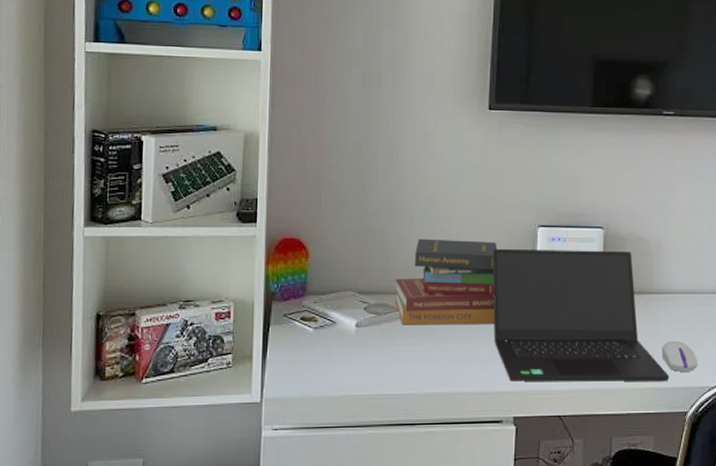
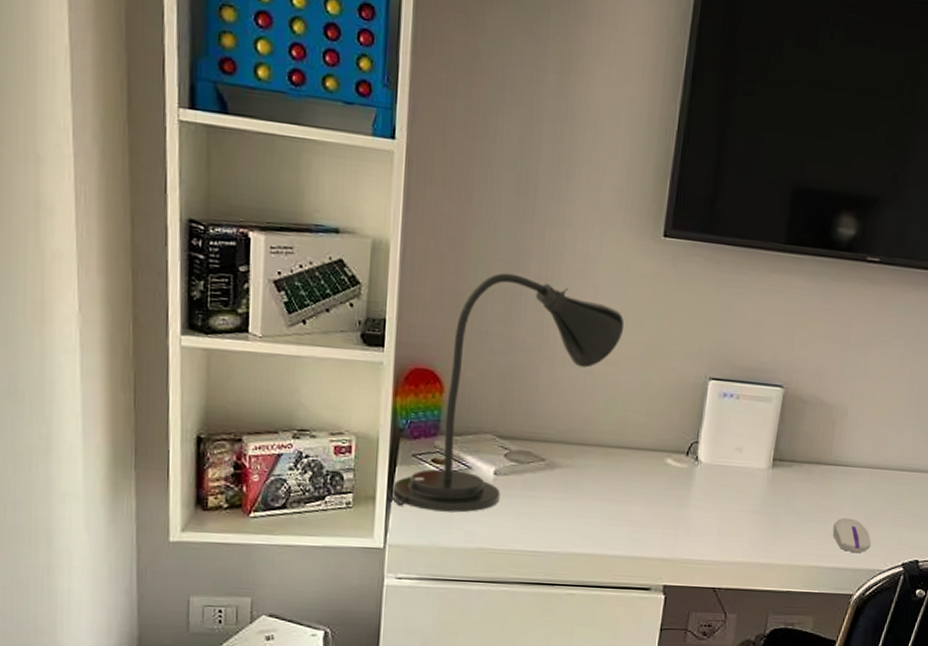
desk lamp: none [262,151,461,364] -> present [386,272,625,513]
books: present [395,238,498,325] -> none [540,381,661,484]
laptop: present [492,248,670,382] -> none [648,399,839,560]

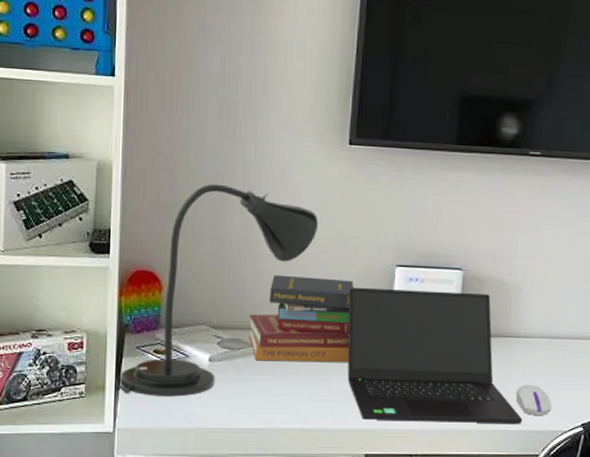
books: none [540,381,661,484] -> present [249,275,354,362]
laptop: none [648,399,839,560] -> present [347,287,523,424]

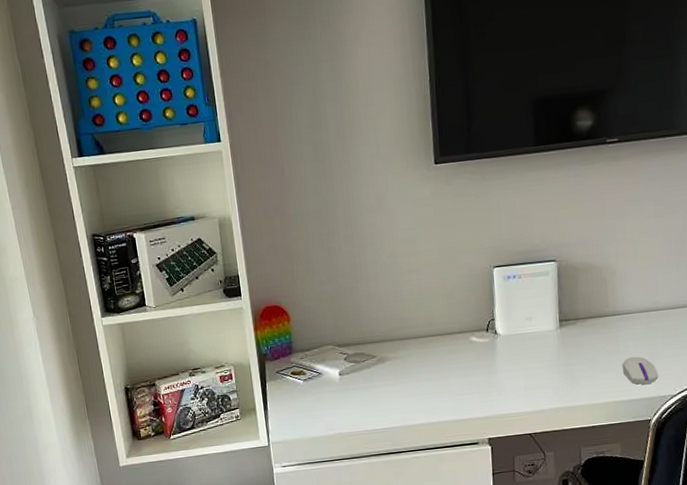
desk lamp: present [115,184,319,397] -> none [263,220,418,412]
books: present [249,275,354,362] -> none [368,286,463,370]
laptop: present [347,287,523,424] -> none [453,280,632,408]

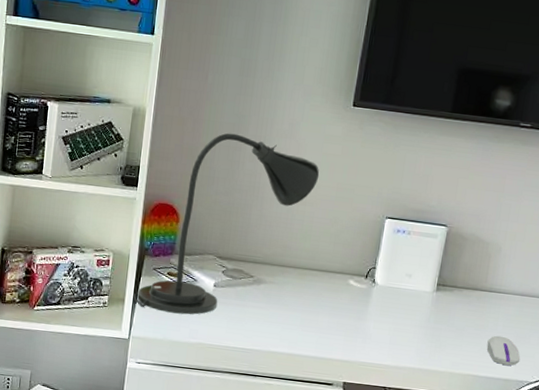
desk lamp: none [263,220,418,412] -> present [133,133,320,315]

